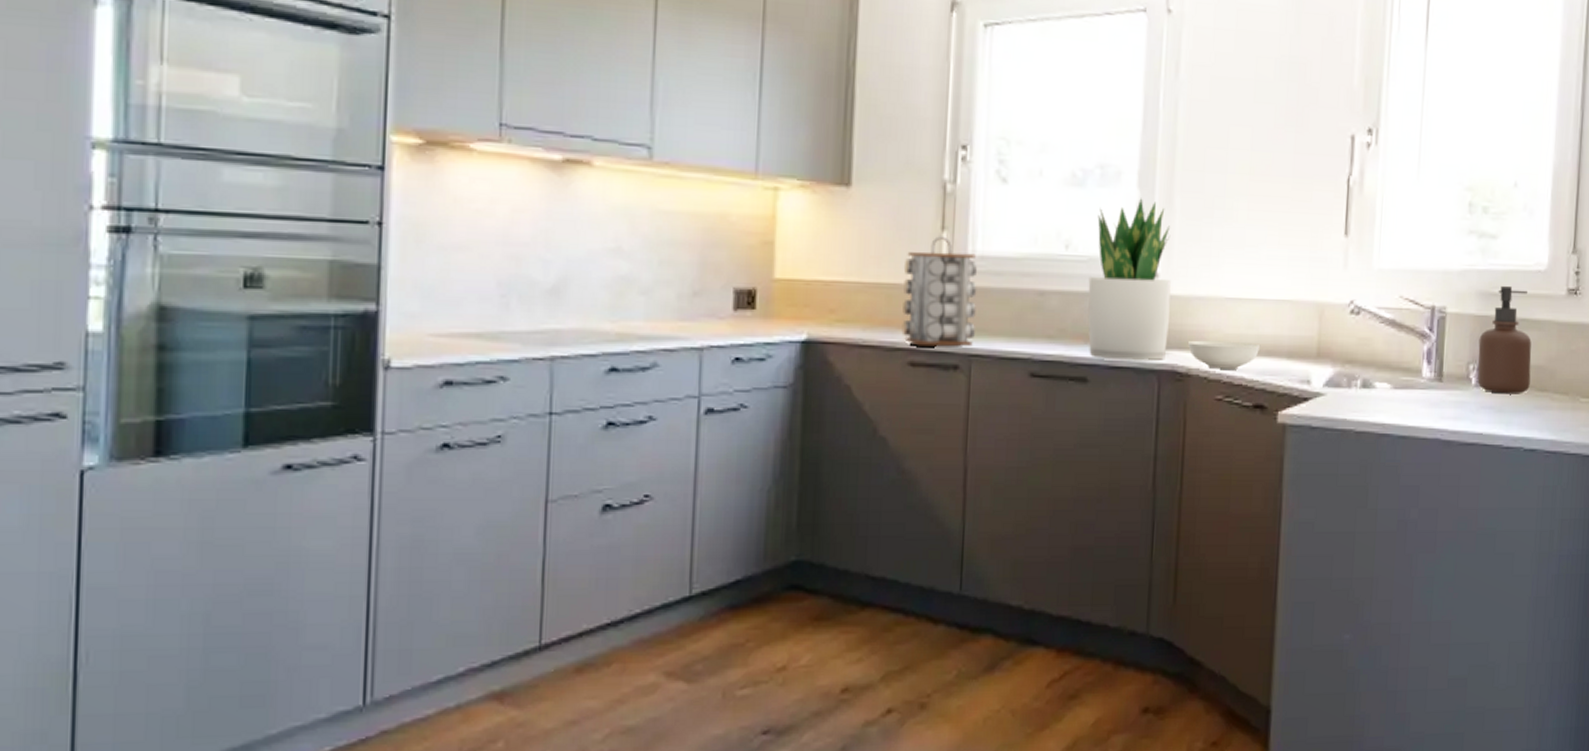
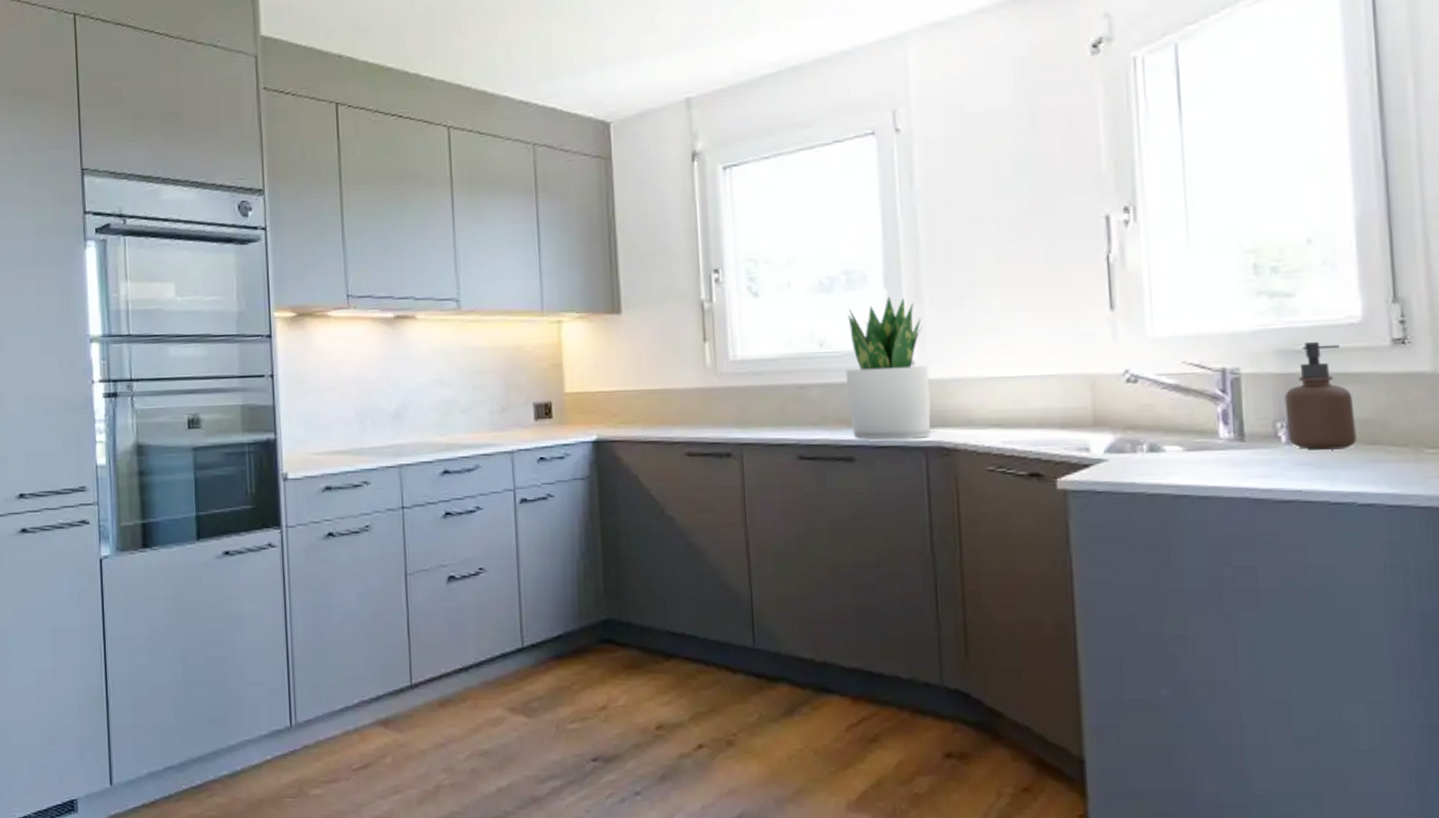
spice rack: present [901,236,977,349] -> none [673,346,743,440]
bowl: present [1187,340,1261,369] -> none [951,416,1030,443]

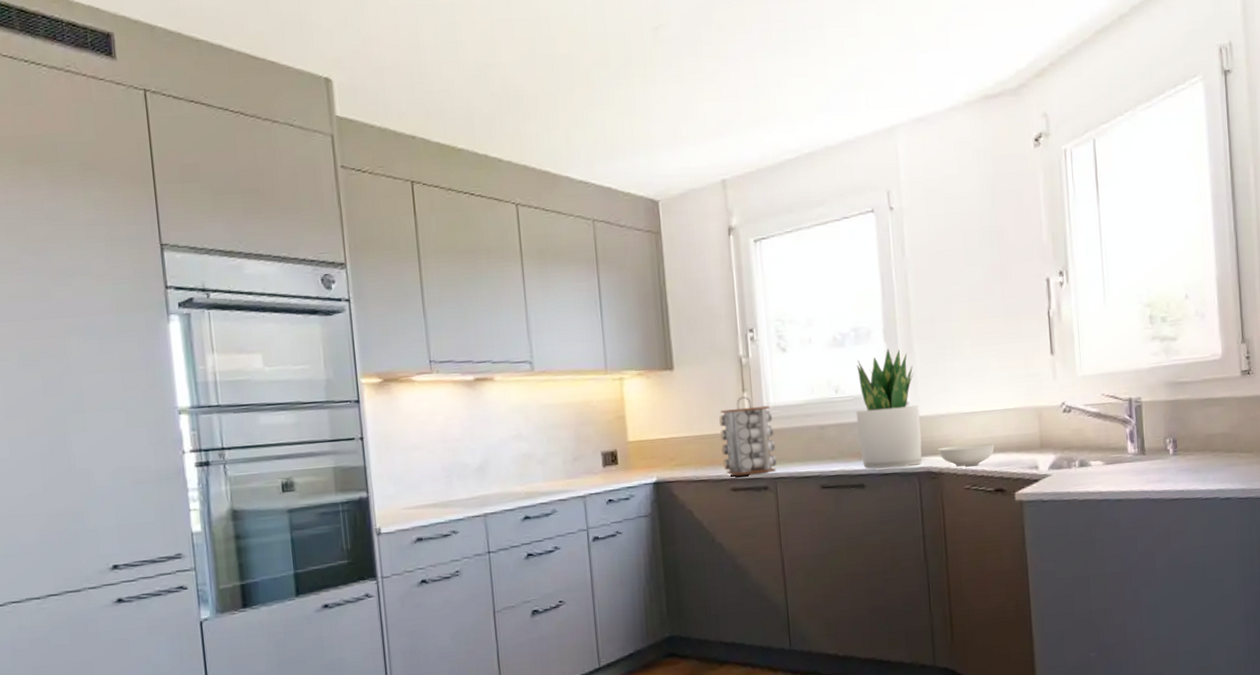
spice rack: none [673,346,743,440] -> present [718,396,777,477]
bowl: none [951,416,1030,443] -> present [937,444,995,467]
soap dispenser: present [1284,341,1356,450] -> none [1171,374,1219,458]

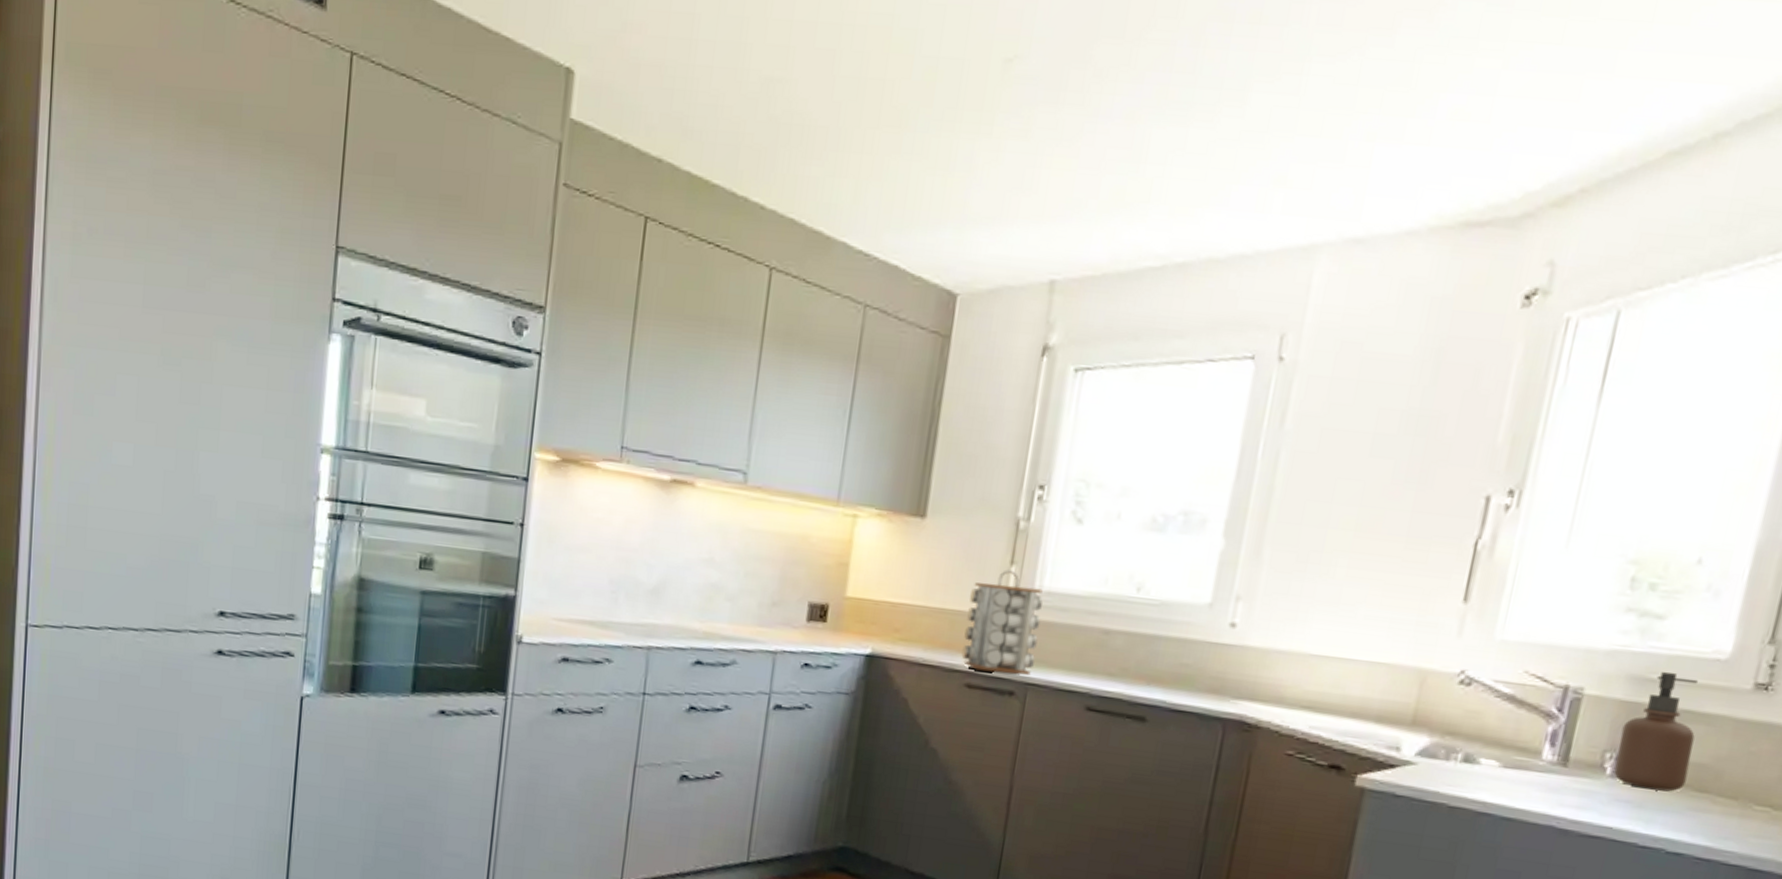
planter: present [856,348,922,470] -> none [1151,547,1255,710]
bowl: present [937,444,995,467] -> none [1260,693,1345,727]
soap dispenser: none [1171,374,1219,458] -> present [1614,671,1698,792]

